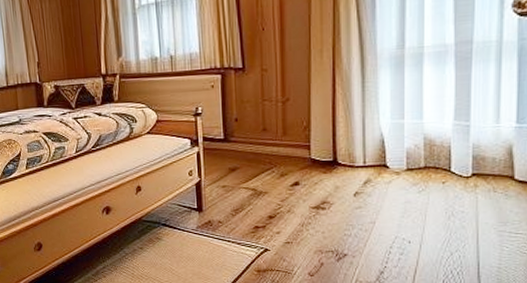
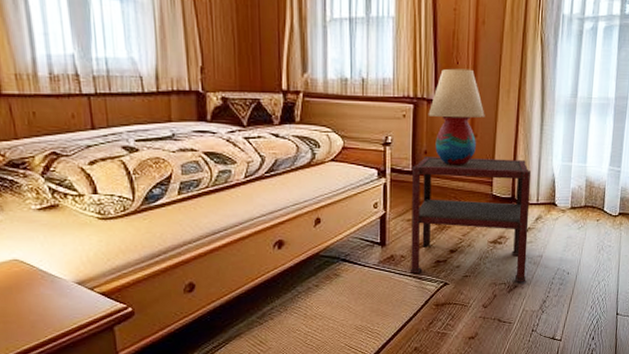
side table: none [224,121,358,251] -> present [409,157,531,282]
table lamp: none [236,33,297,131] -> present [428,68,485,165]

